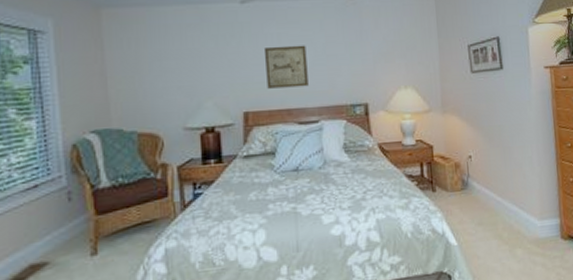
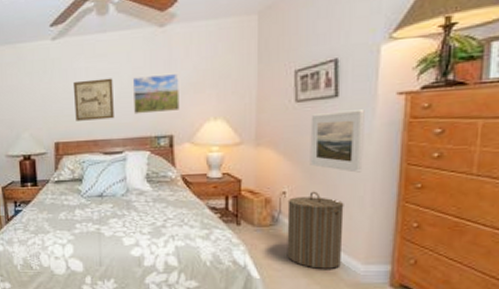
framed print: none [325,42,373,82] -> present [132,72,180,115]
laundry hamper: none [474,153,522,229] -> present [287,191,344,269]
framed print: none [484,80,528,136] -> present [310,109,365,173]

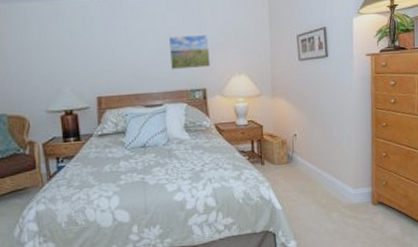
wall art: present [72,78,114,121] -> none [113,36,153,76]
laundry hamper: present [287,191,344,269] -> none [298,132,339,196]
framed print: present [310,109,365,173] -> none [310,67,348,116]

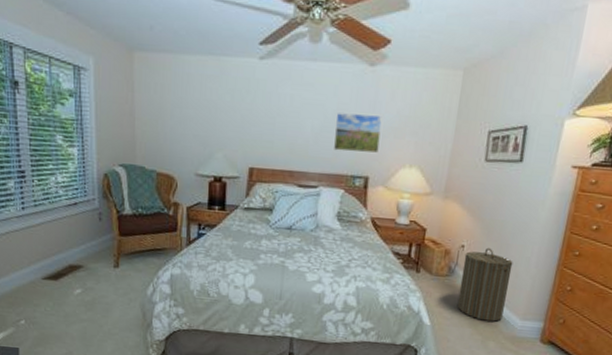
laundry hamper: none [298,132,339,196] -> present [457,247,513,322]

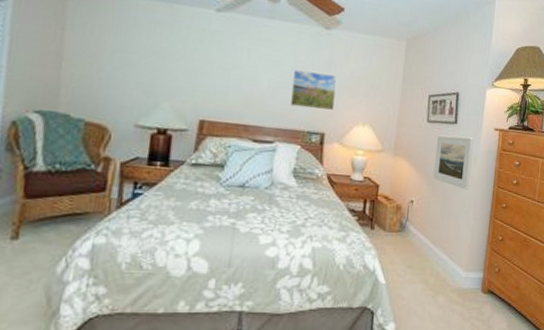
laundry hamper: present [457,247,513,322] -> none [409,202,455,275]
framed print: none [489,175,543,235] -> present [433,135,474,190]

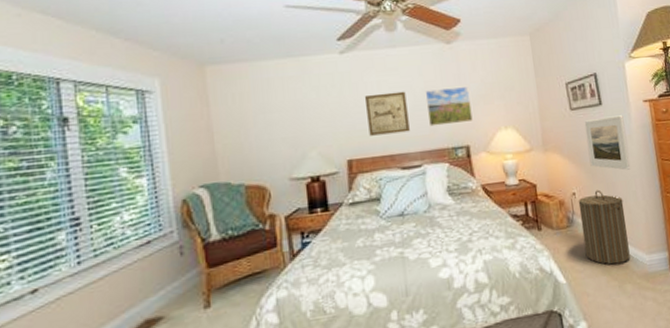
wall art: none [228,60,274,106] -> present [364,91,410,136]
laundry hamper: none [409,202,455,275] -> present [578,189,630,265]

